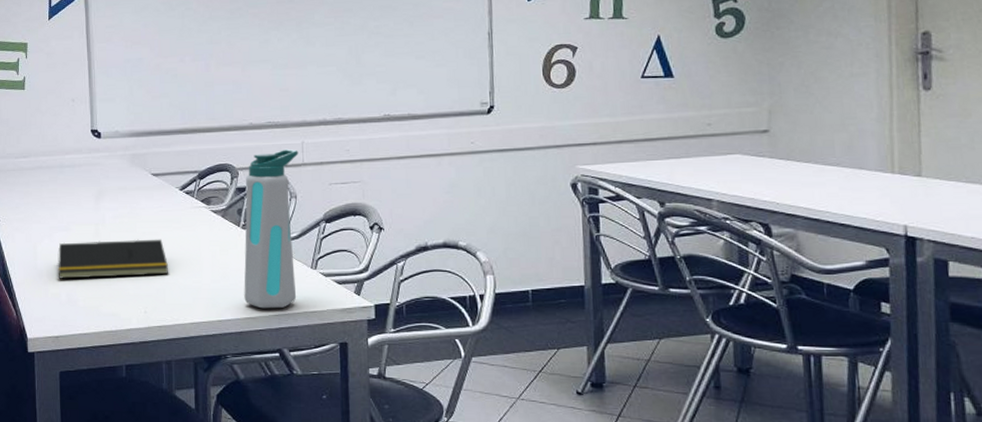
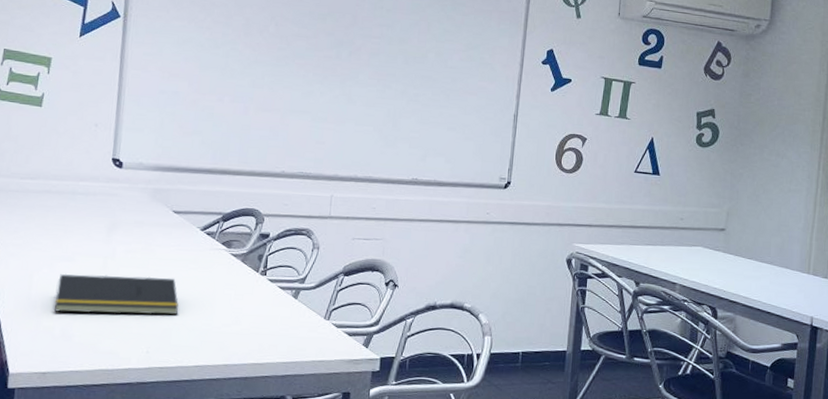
water bottle: present [244,148,299,309] -> none [254,200,327,356]

